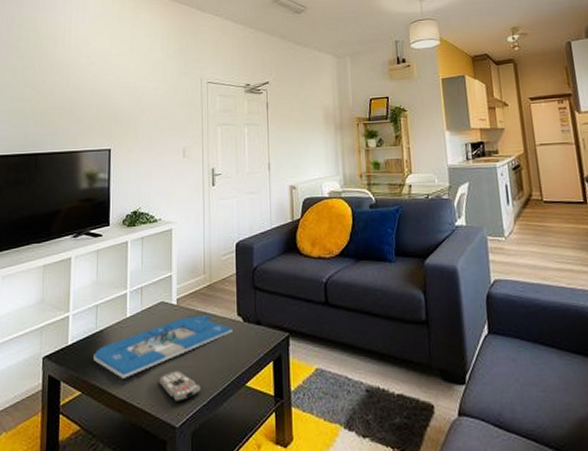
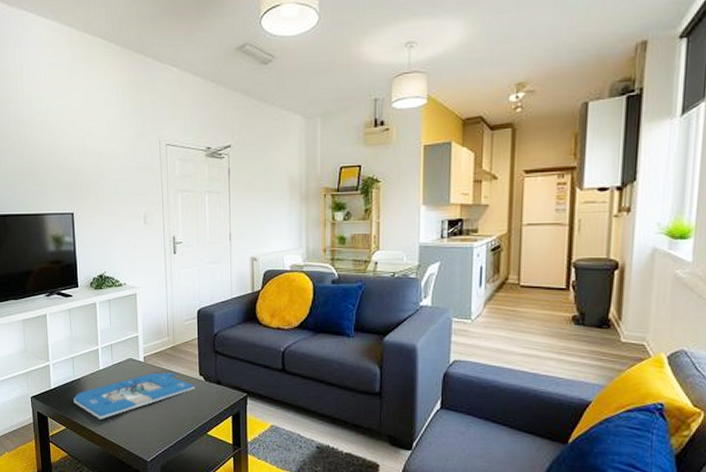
remote control: present [160,370,201,403] -> none [131,417,168,443]

